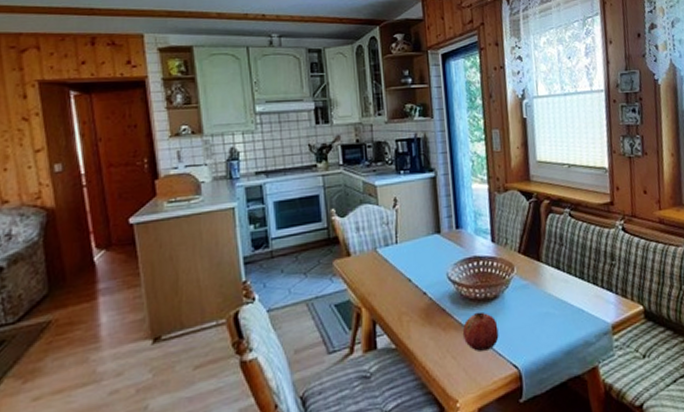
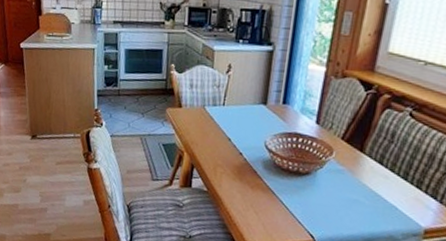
fruit: present [462,311,499,351] -> none [268,181,304,216]

